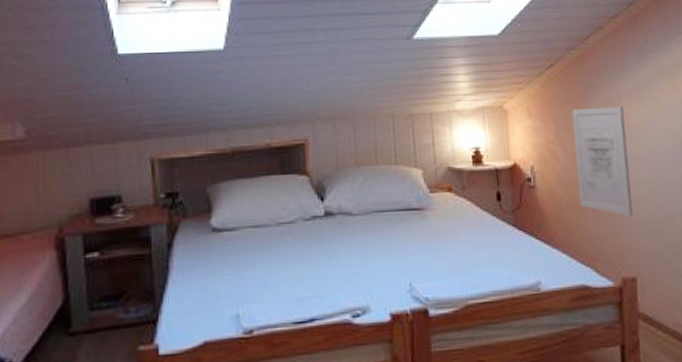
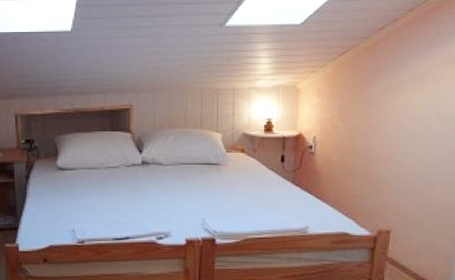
wall art: present [571,106,634,217] -> none [352,90,405,182]

